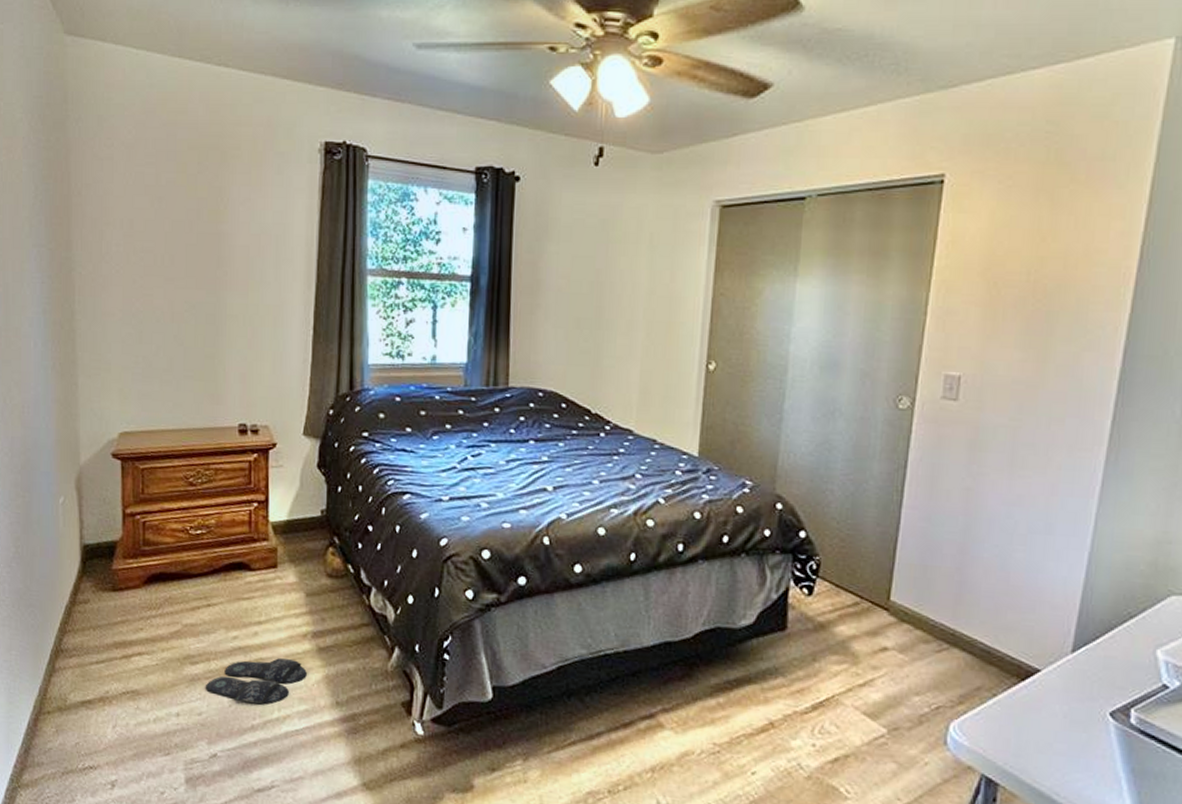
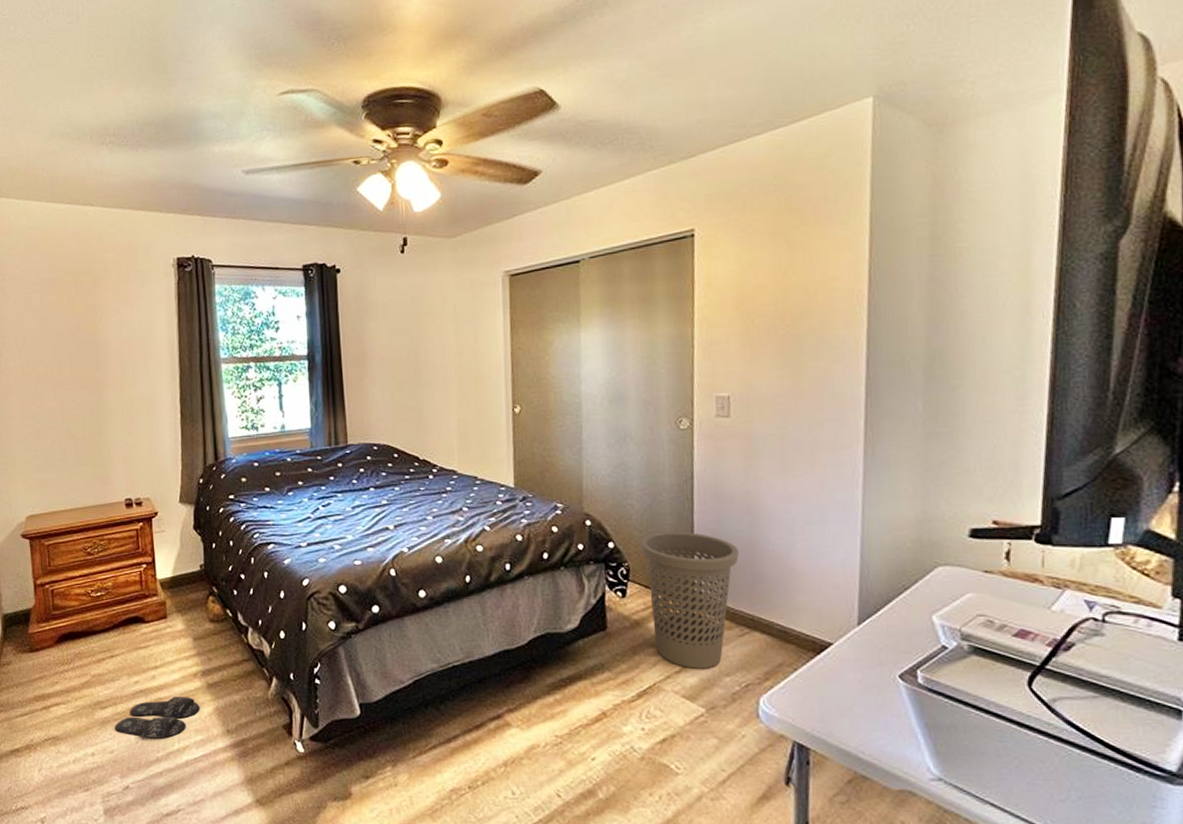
laundry basket: none [835,524,948,685] -> present [640,531,739,669]

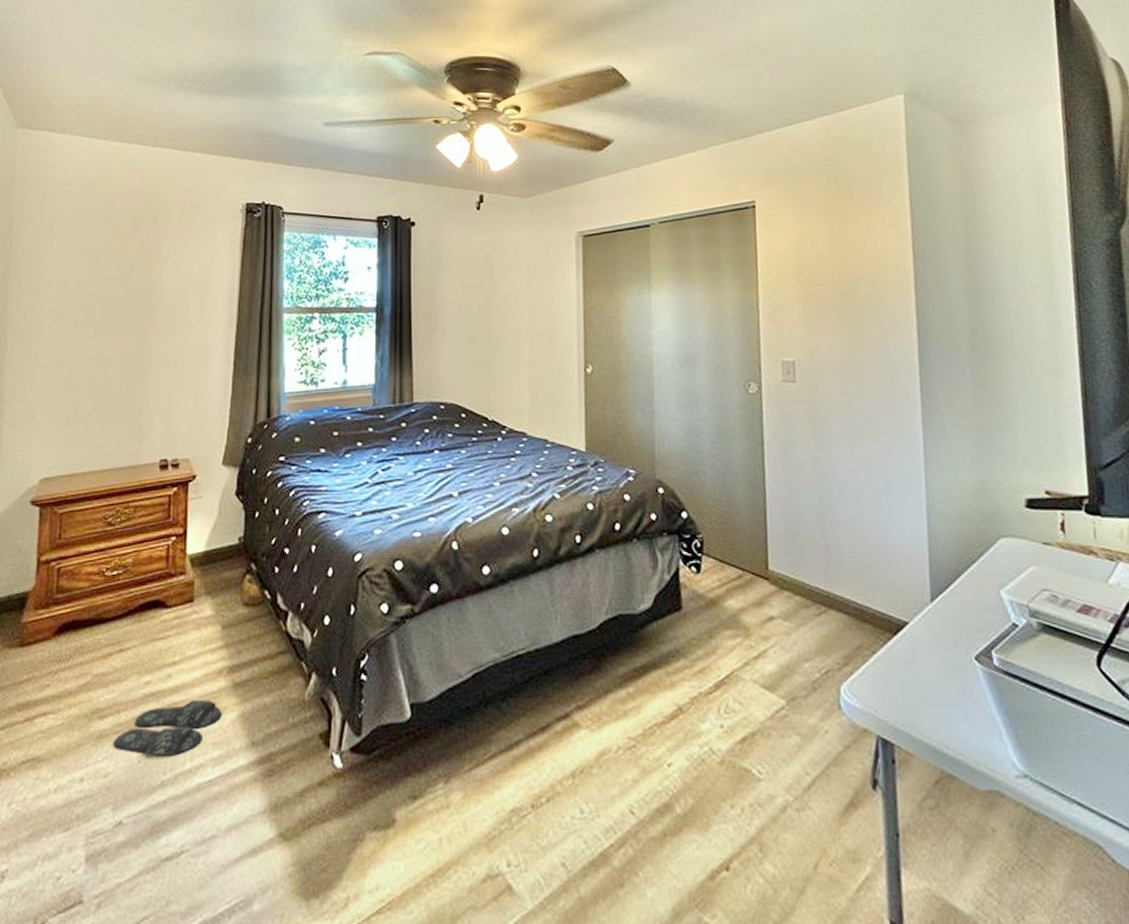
laundry basket: present [640,531,739,669] -> none [713,500,812,654]

